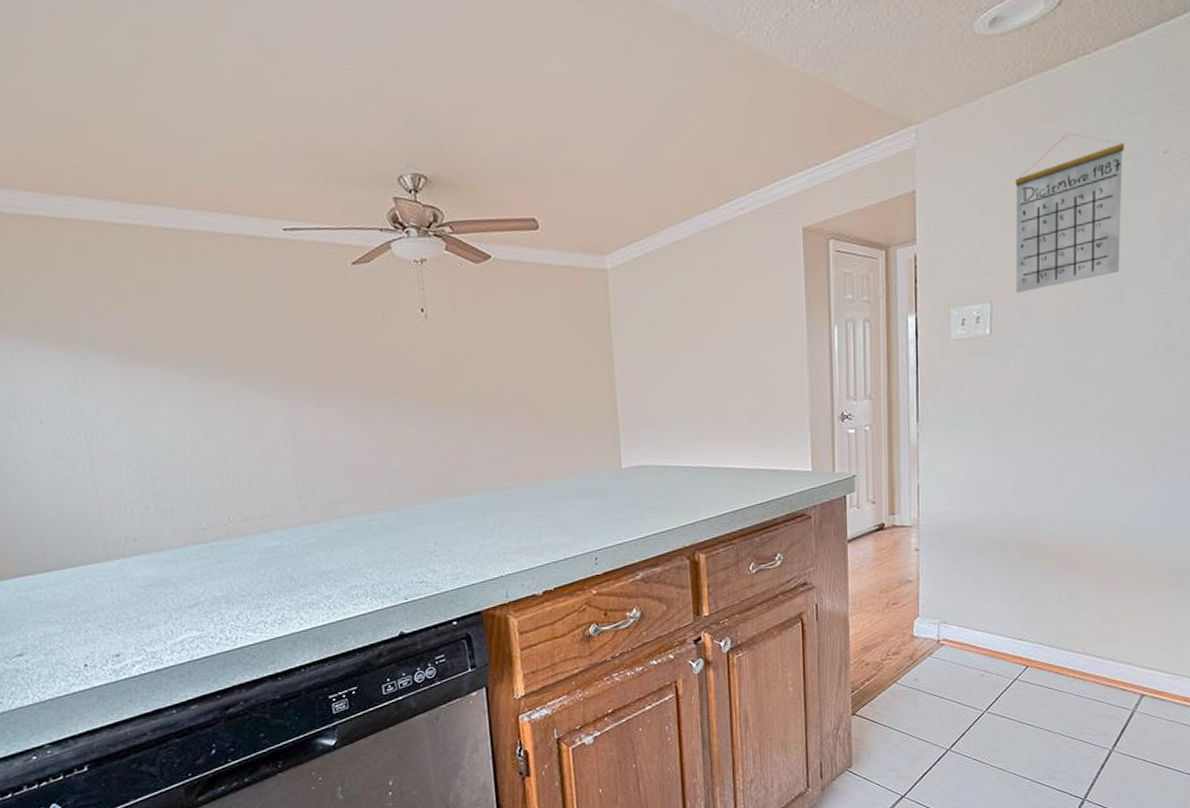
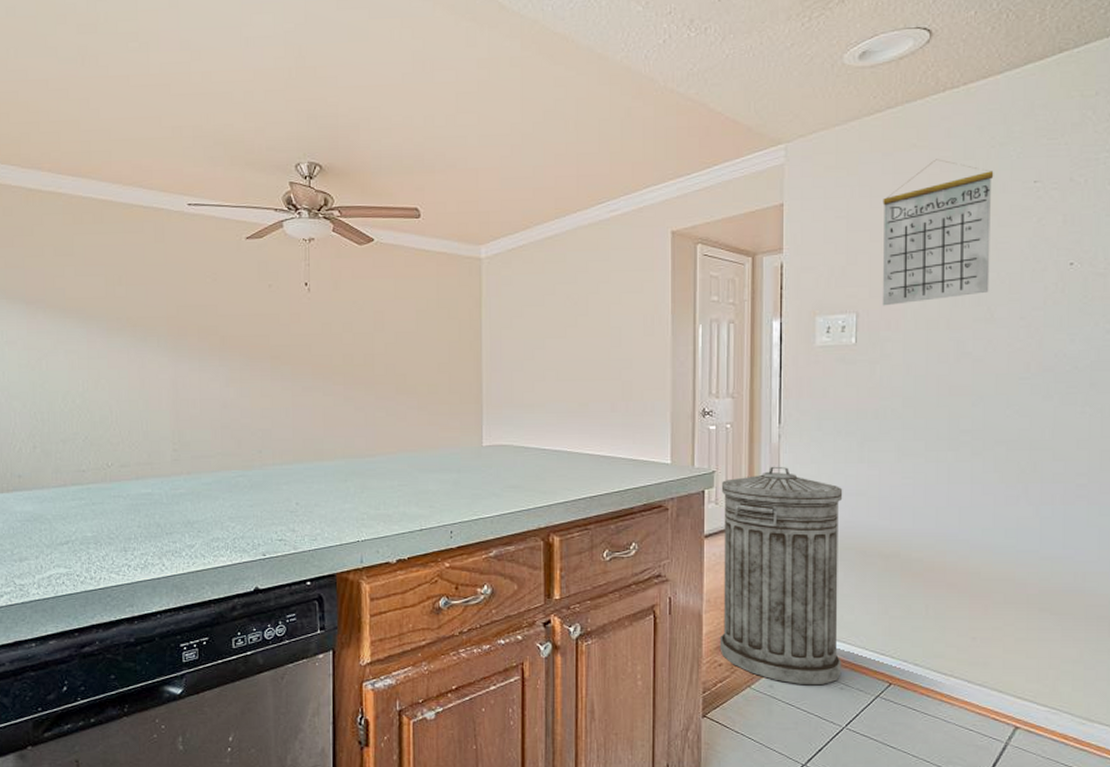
trash can: none [862,465,982,675] -> present [719,466,843,684]

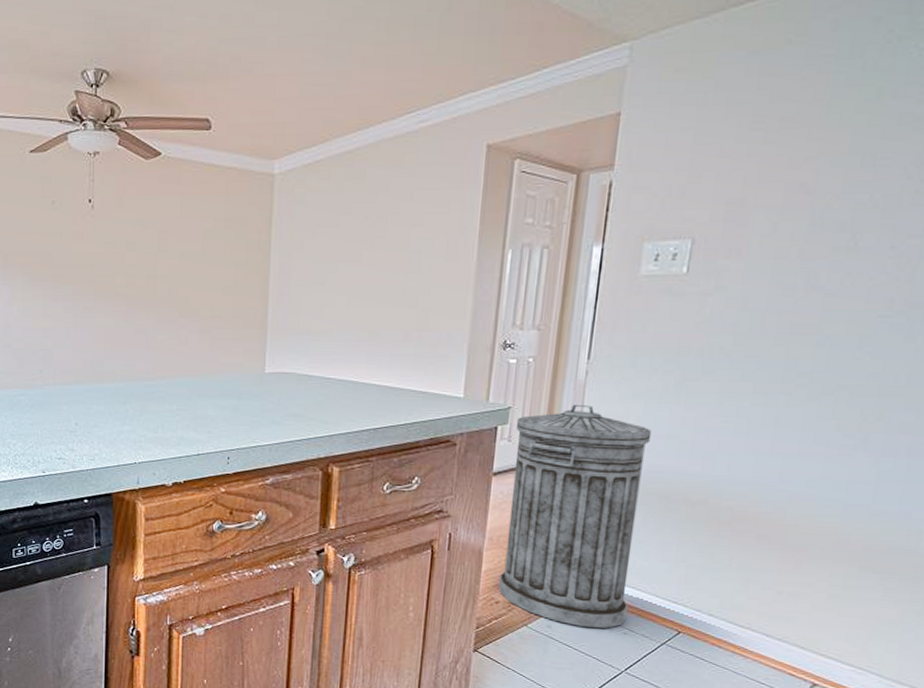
calendar: present [882,159,994,306] -> none [724,57,886,232]

